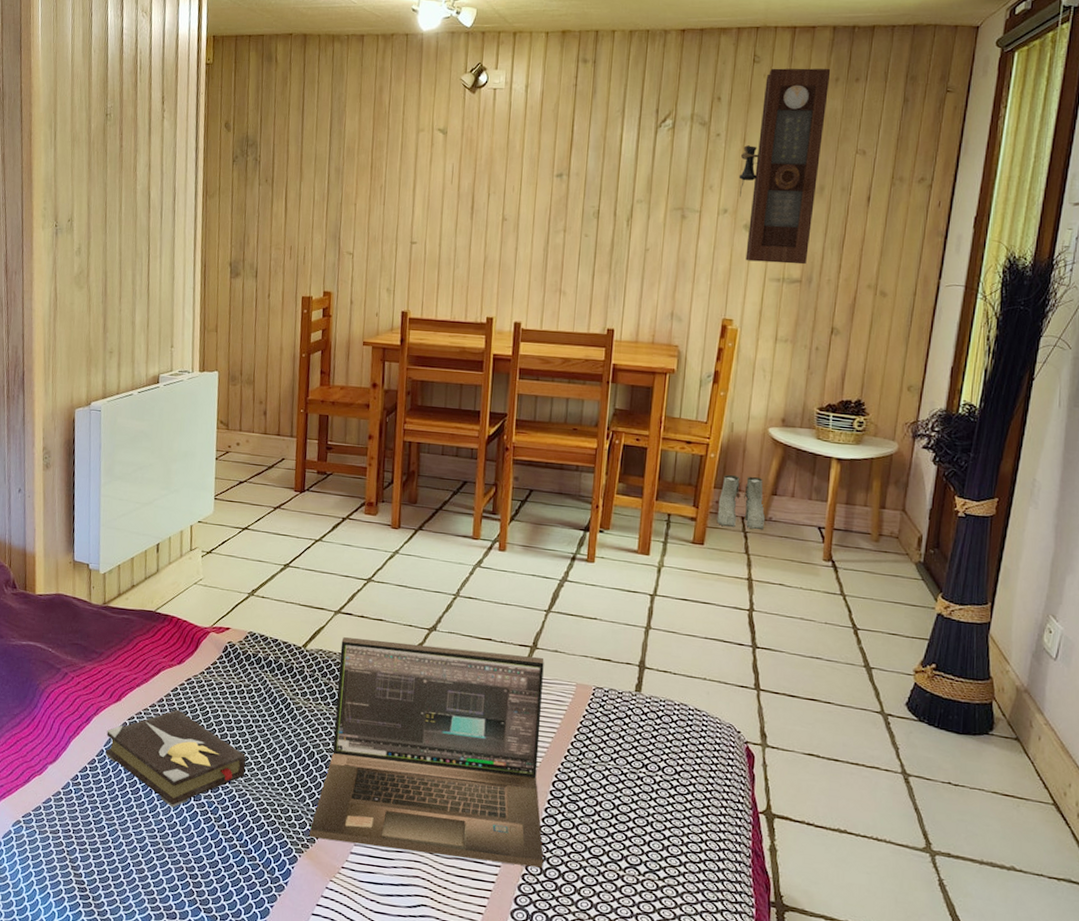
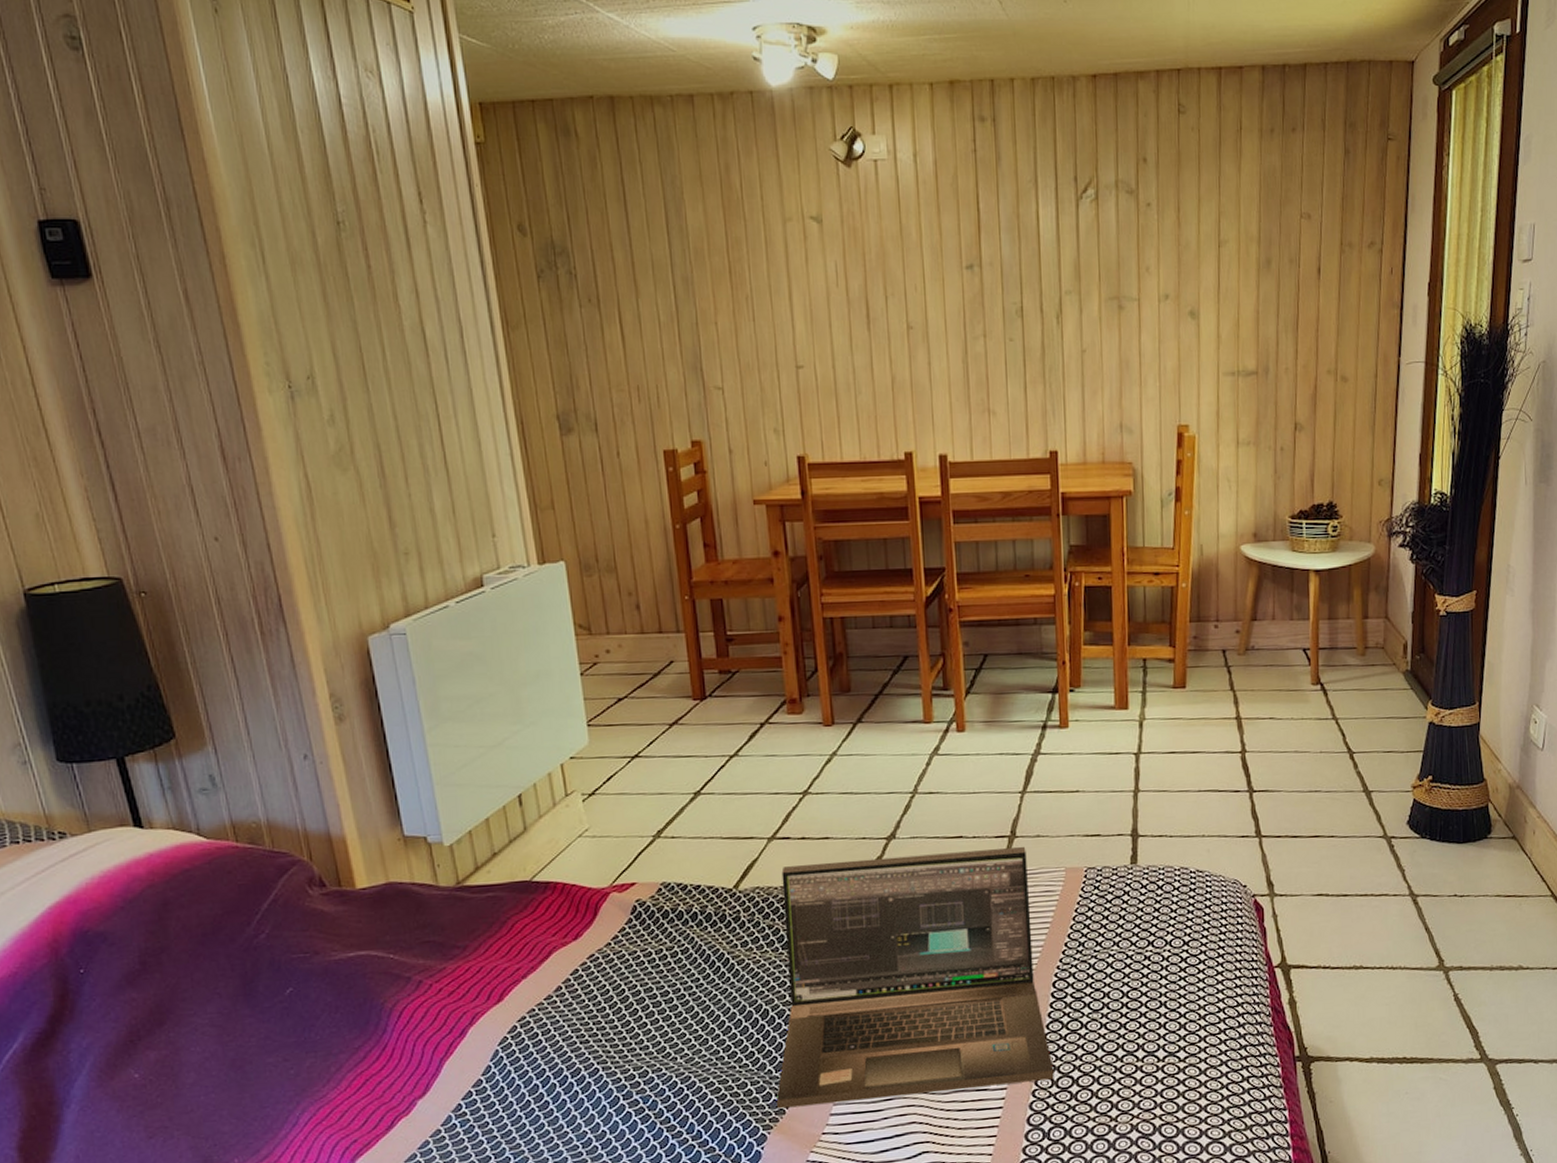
hardback book: present [106,709,246,808] -> none [491,995,685,1115]
boots: present [717,474,766,530] -> none [1195,603,1248,664]
pendulum clock: present [739,68,831,265] -> none [1177,117,1265,354]

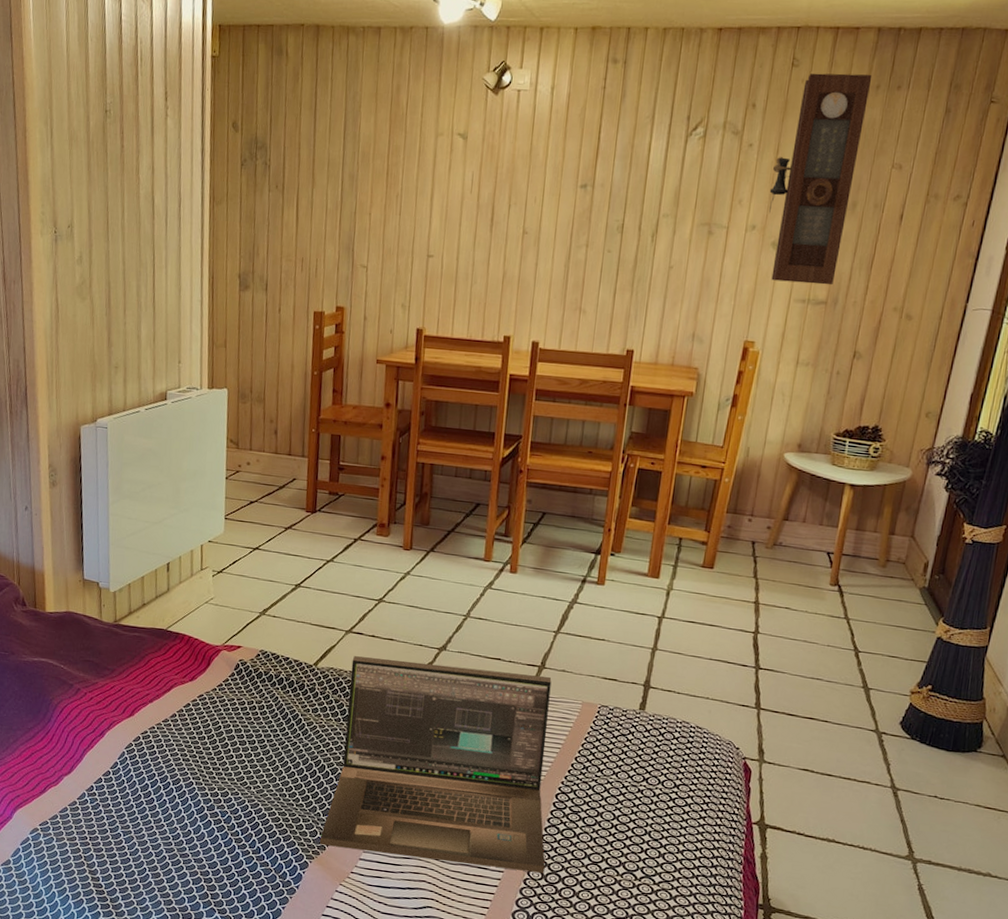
pendulum clock: none [1177,117,1265,354] -> present [769,73,873,286]

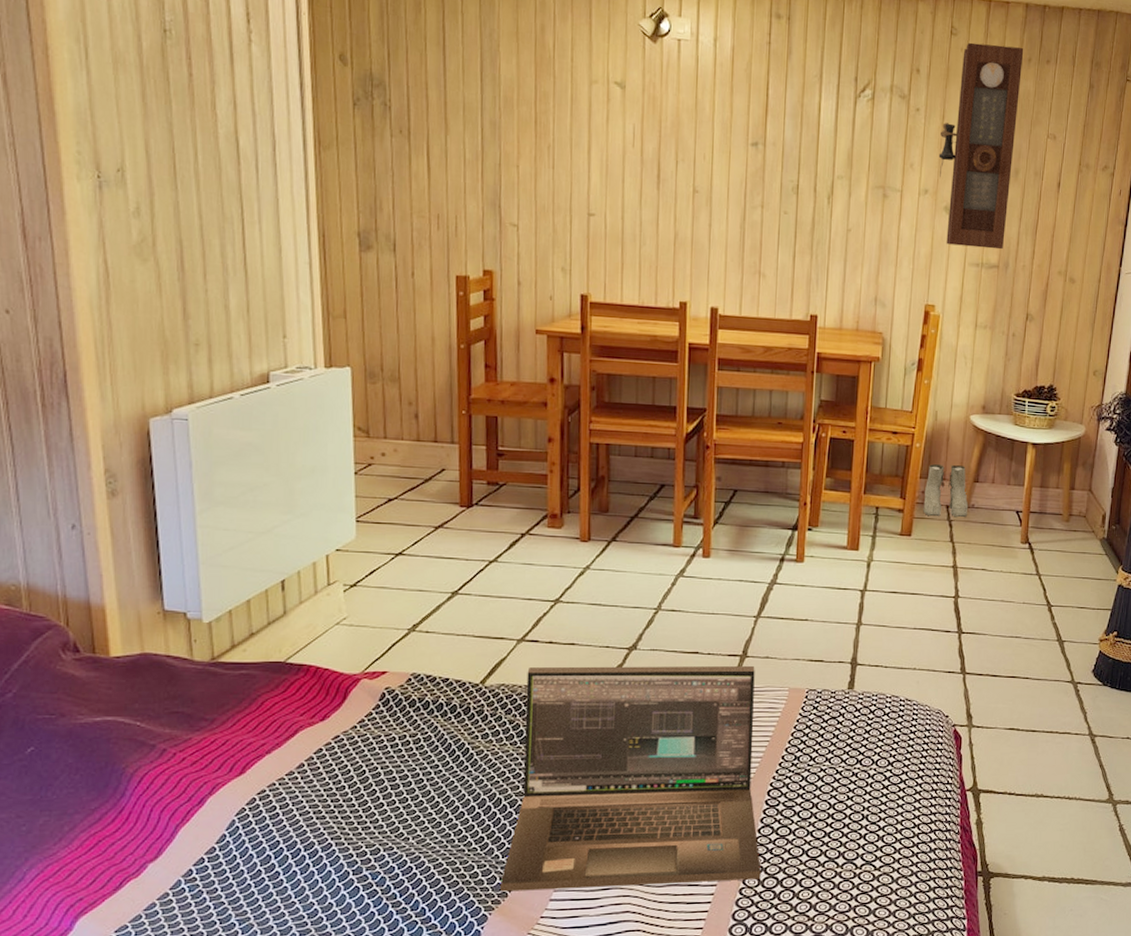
boots: none [727,499,776,555] -> present [923,463,969,518]

